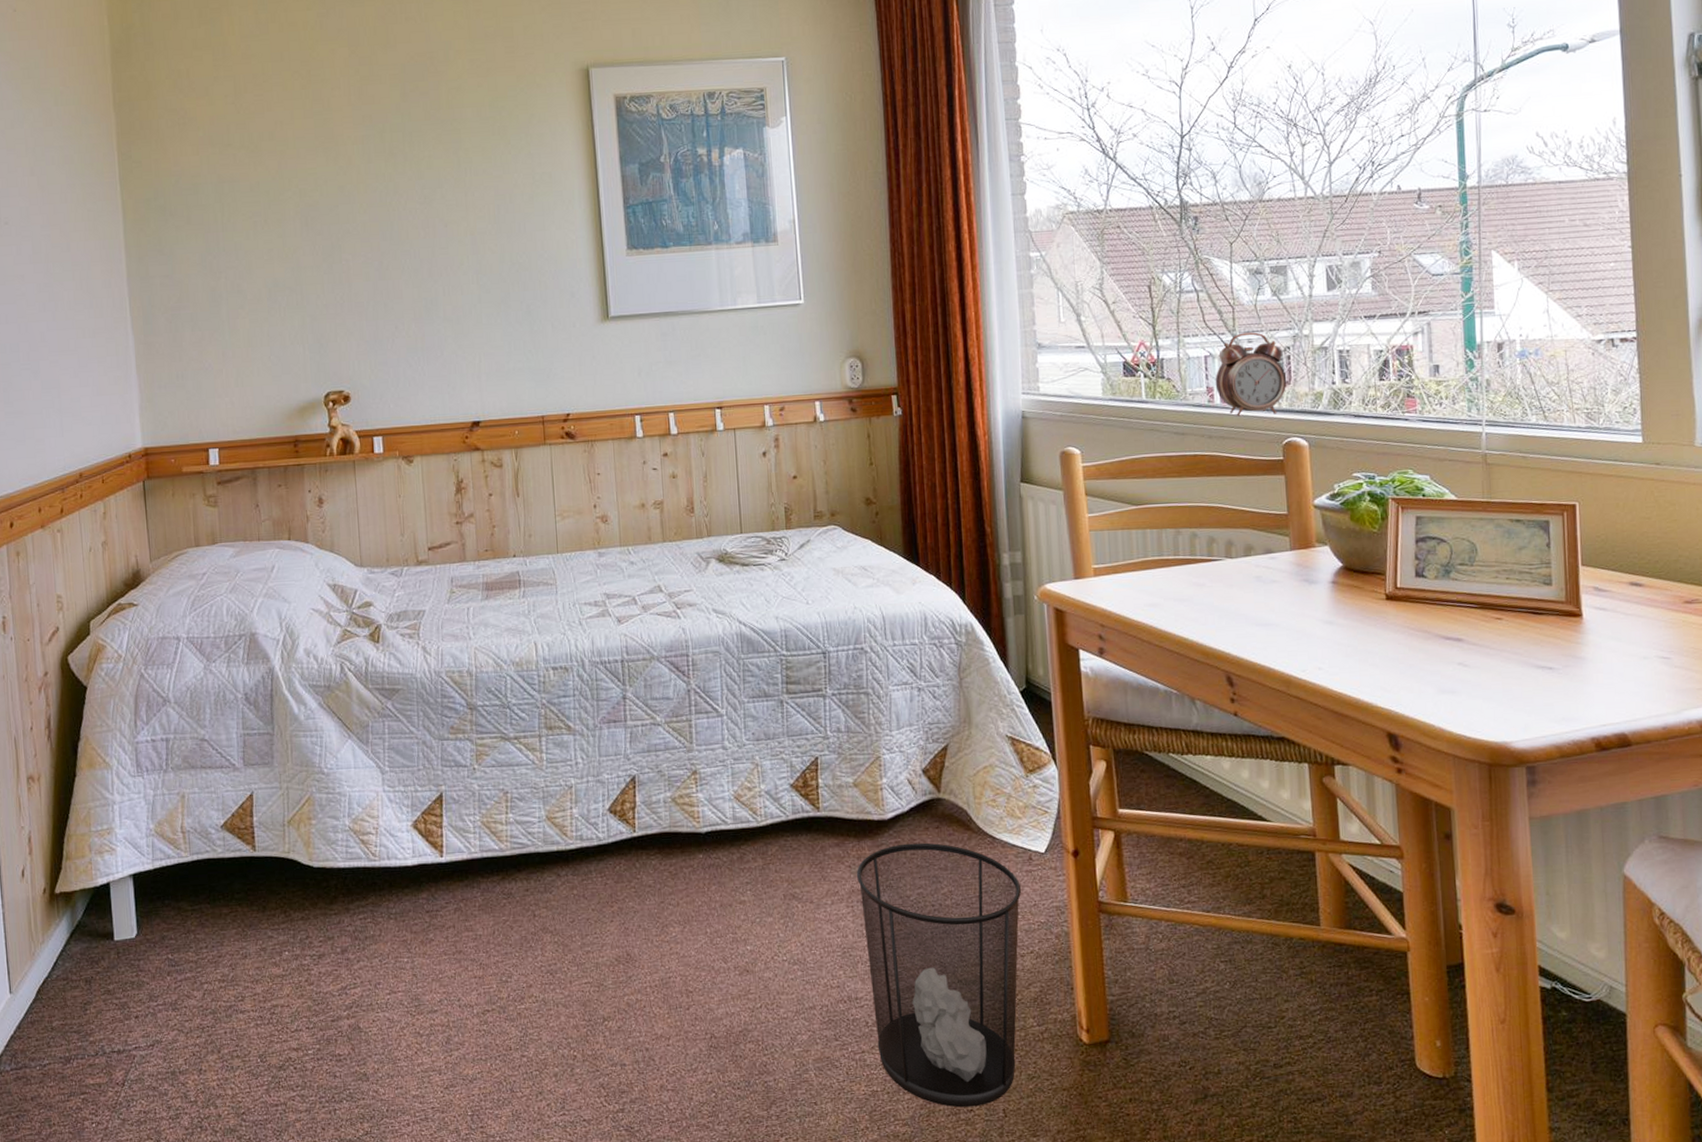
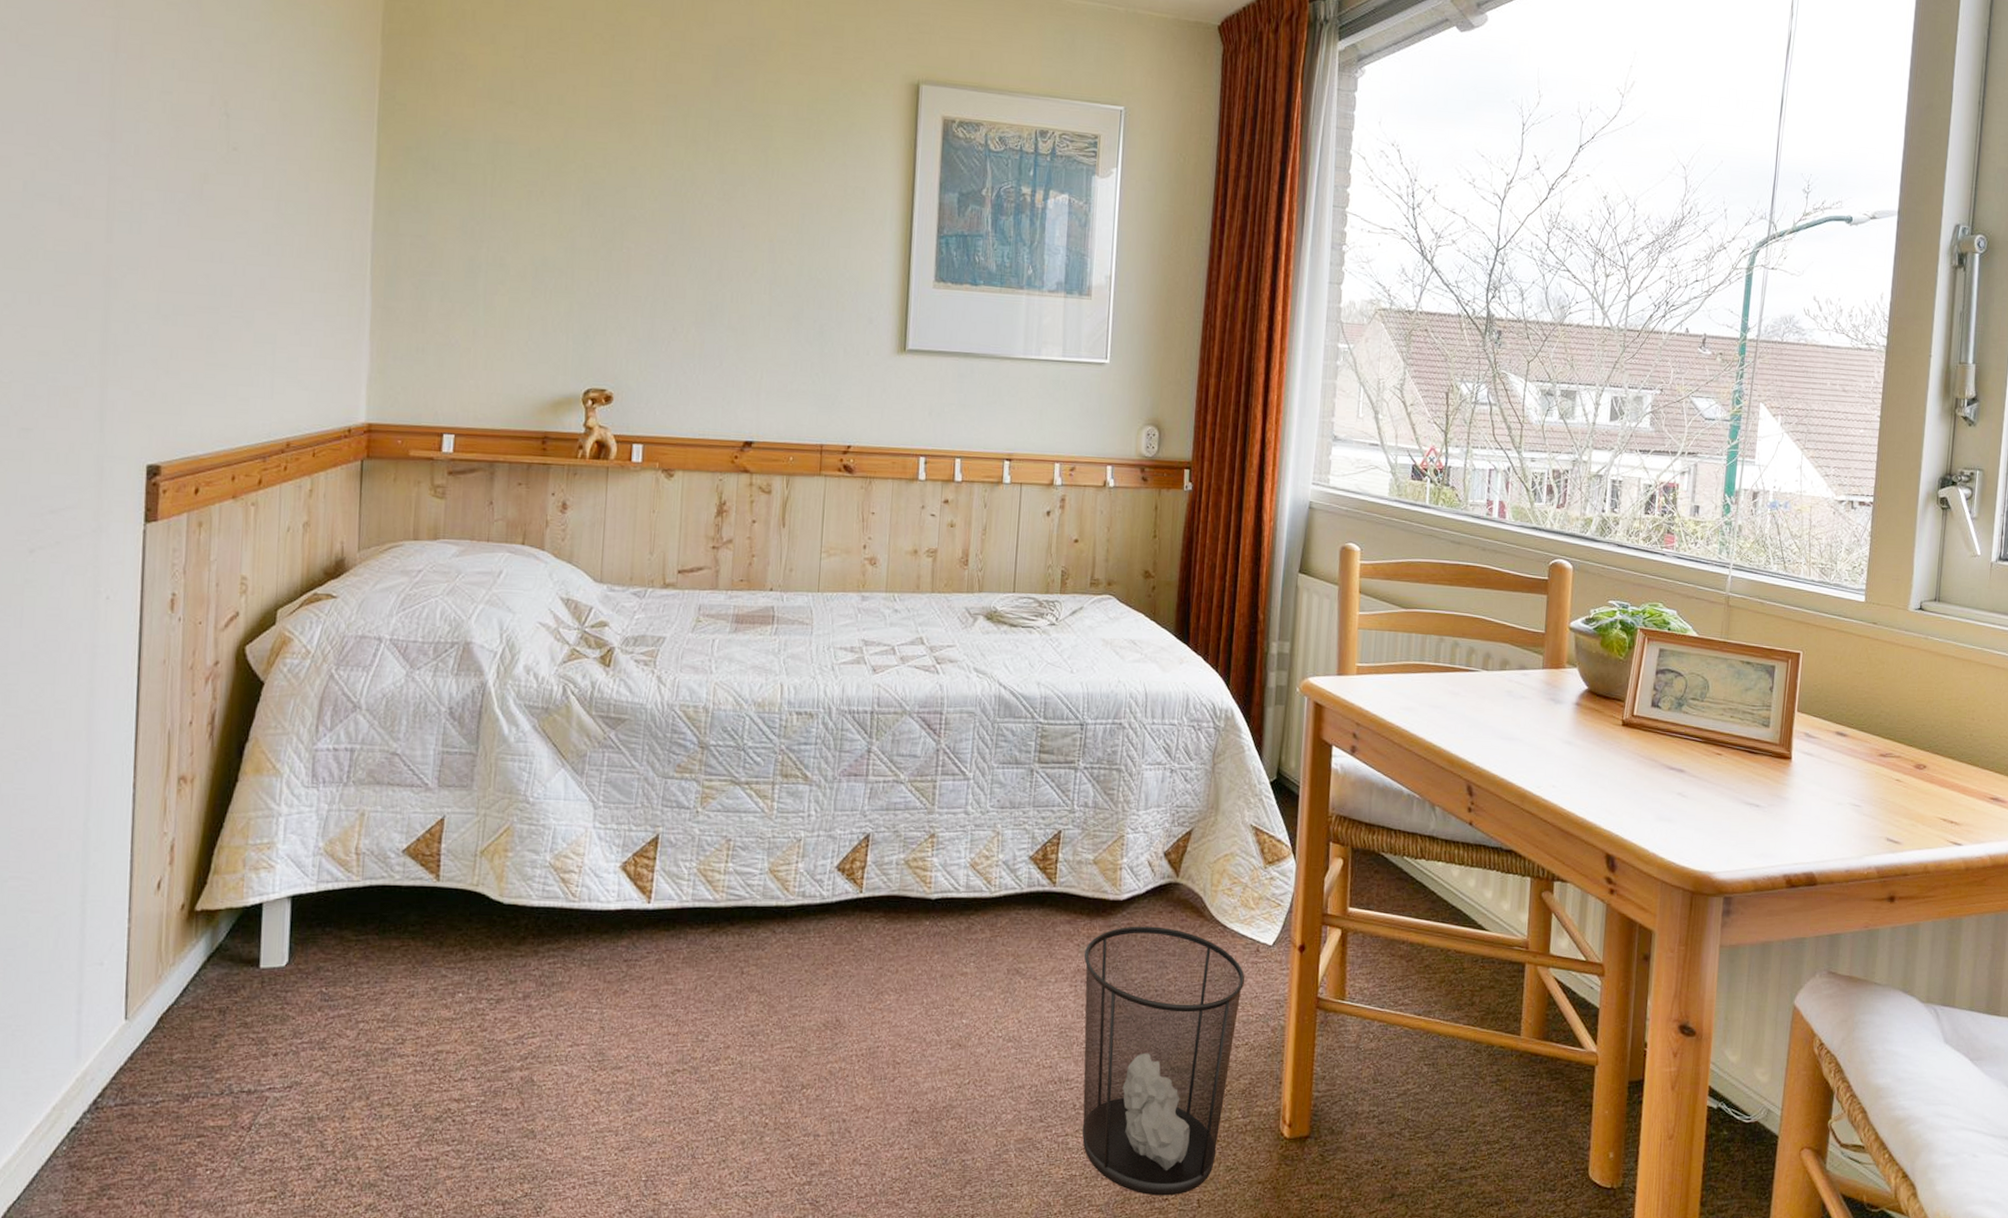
alarm clock: present [1215,332,1287,417] -> none [1495,451,1562,535]

